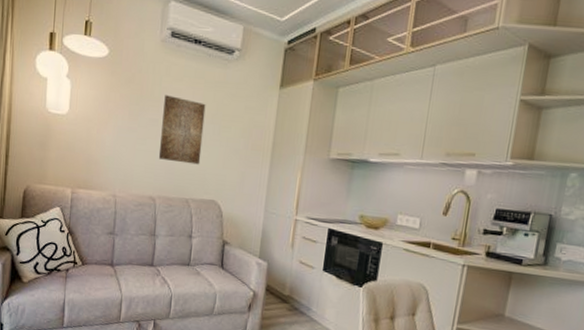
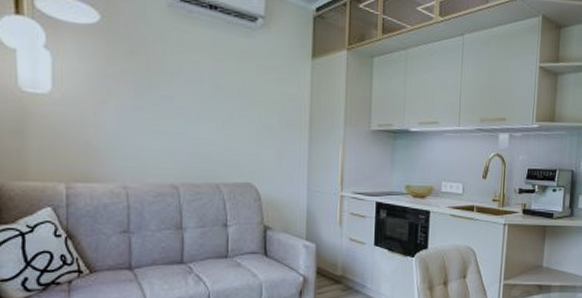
wall art: present [158,95,206,165] -> none [177,68,230,145]

